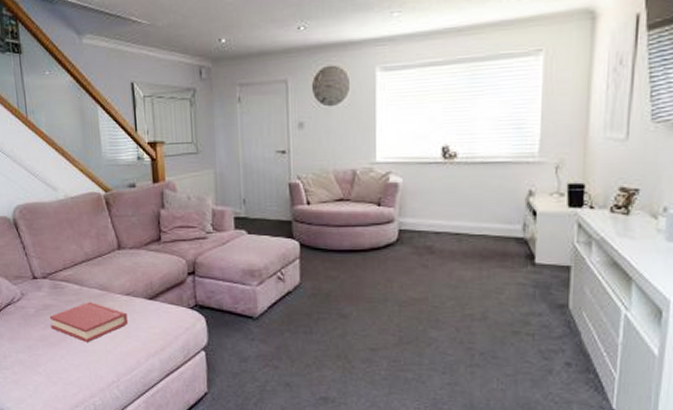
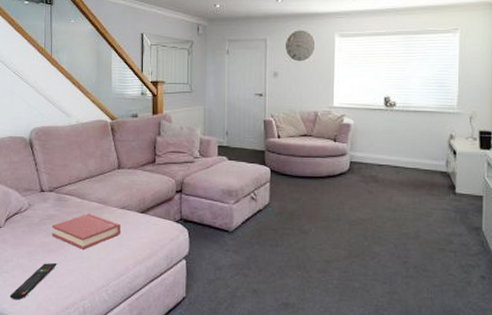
remote control: none [13,357,60,399] -> present [10,262,57,300]

